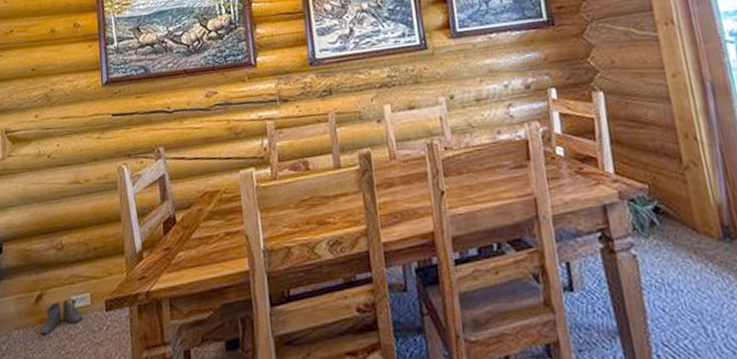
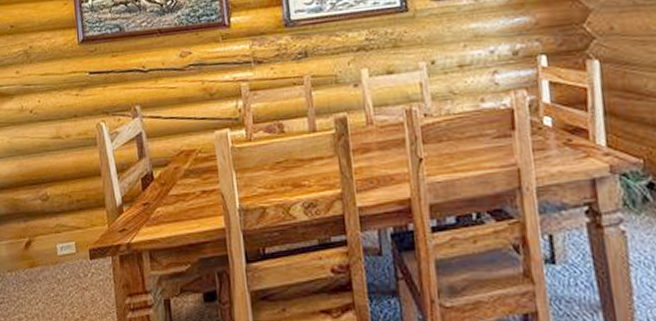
boots: present [40,298,83,336] -> none [31,245,69,279]

